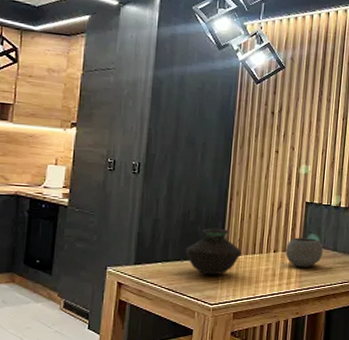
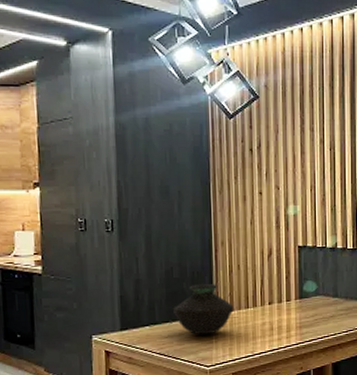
bowl: present [285,237,323,268] -> none [282,285,322,319]

